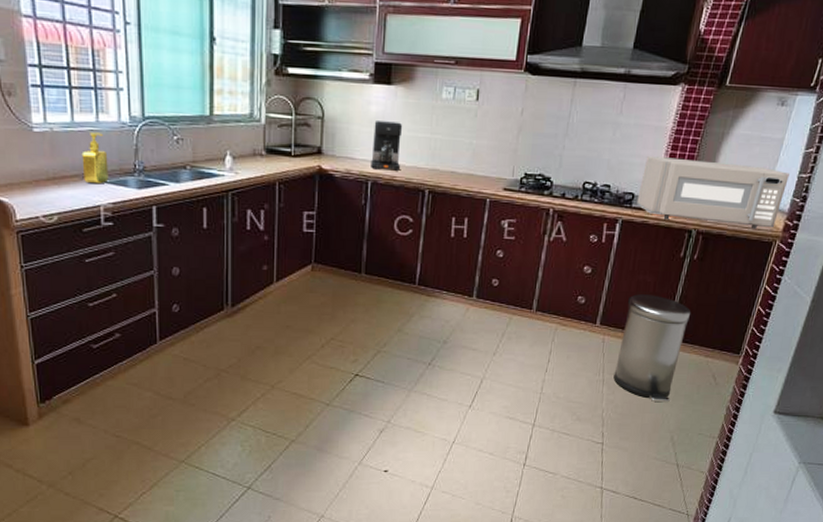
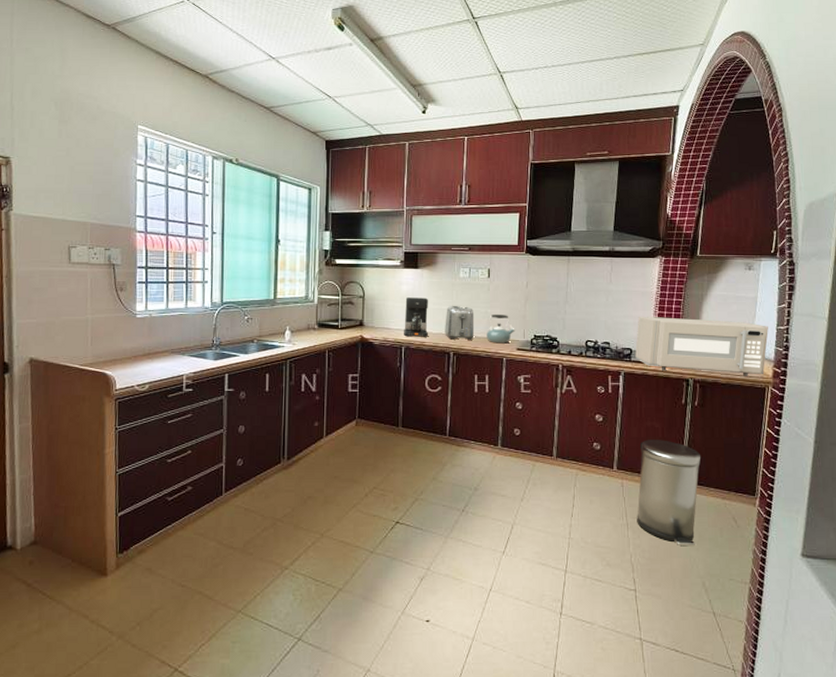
soap dispenser: present [81,132,109,184] -> none [171,316,193,358]
toaster: none [420,132,457,177] -> present [445,305,475,341]
kettle: none [469,146,504,182] -> present [487,314,515,344]

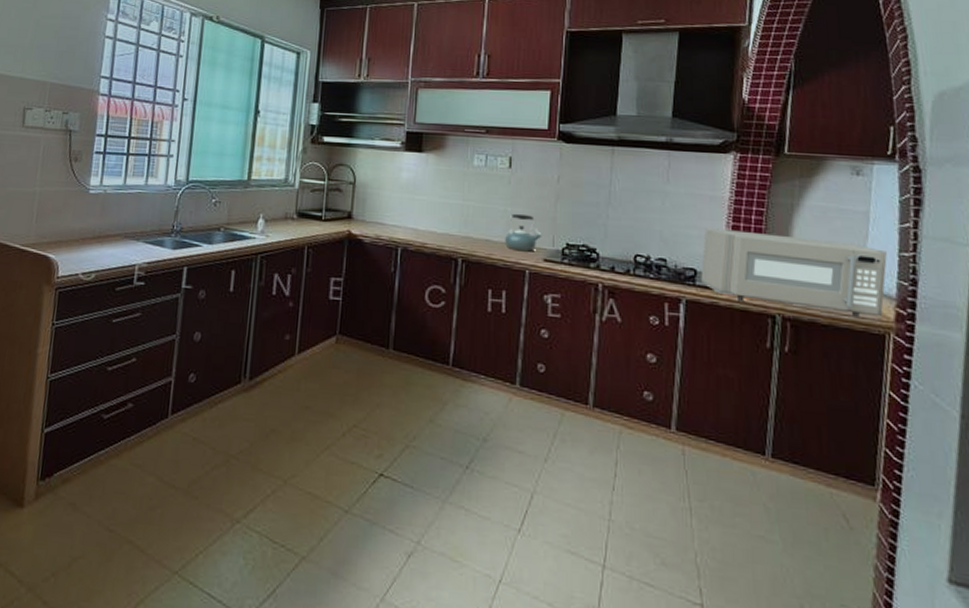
coffee maker: present [404,297,429,337] -> none [401,187,434,238]
toaster: present [445,305,475,341] -> none [452,199,491,246]
pedal bin: present [637,440,701,547] -> none [704,393,795,551]

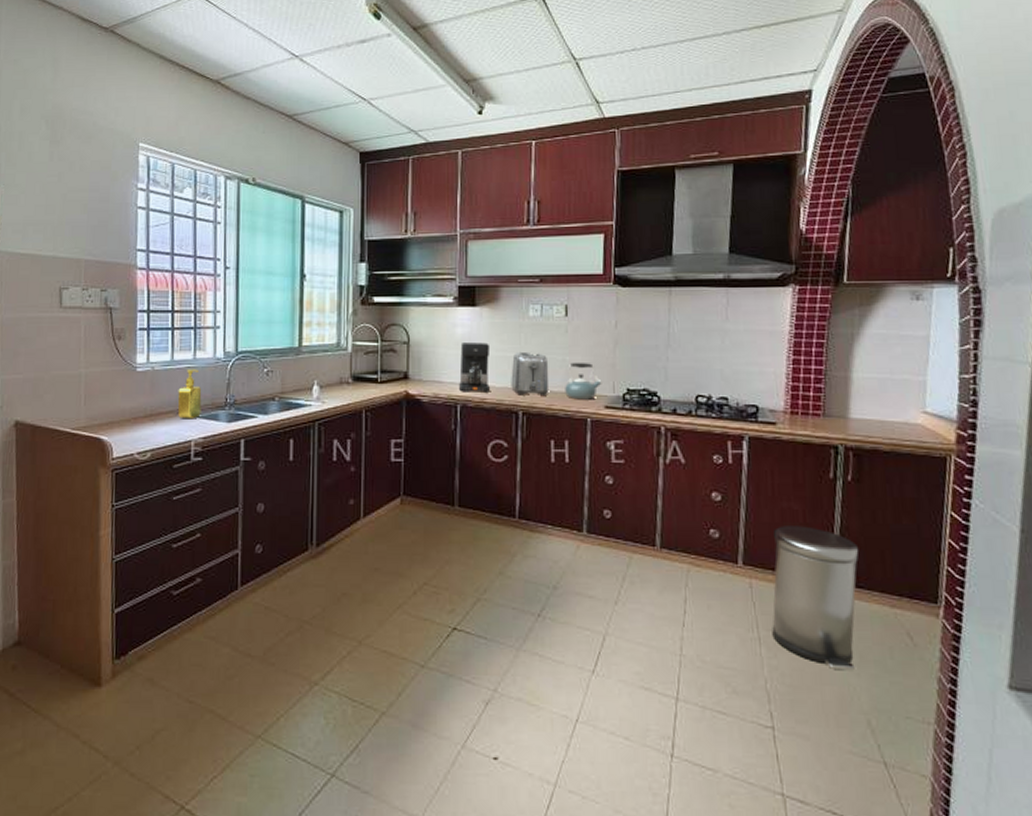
soap dispenser: none [125,195,151,244] -> present [177,369,202,419]
coffee maker: none [401,187,434,238] -> present [459,343,491,392]
toaster: none [452,199,491,246] -> present [511,351,550,397]
microwave: present [701,227,887,317] -> none [763,362,948,442]
pedal bin: none [704,393,795,551] -> present [772,526,859,671]

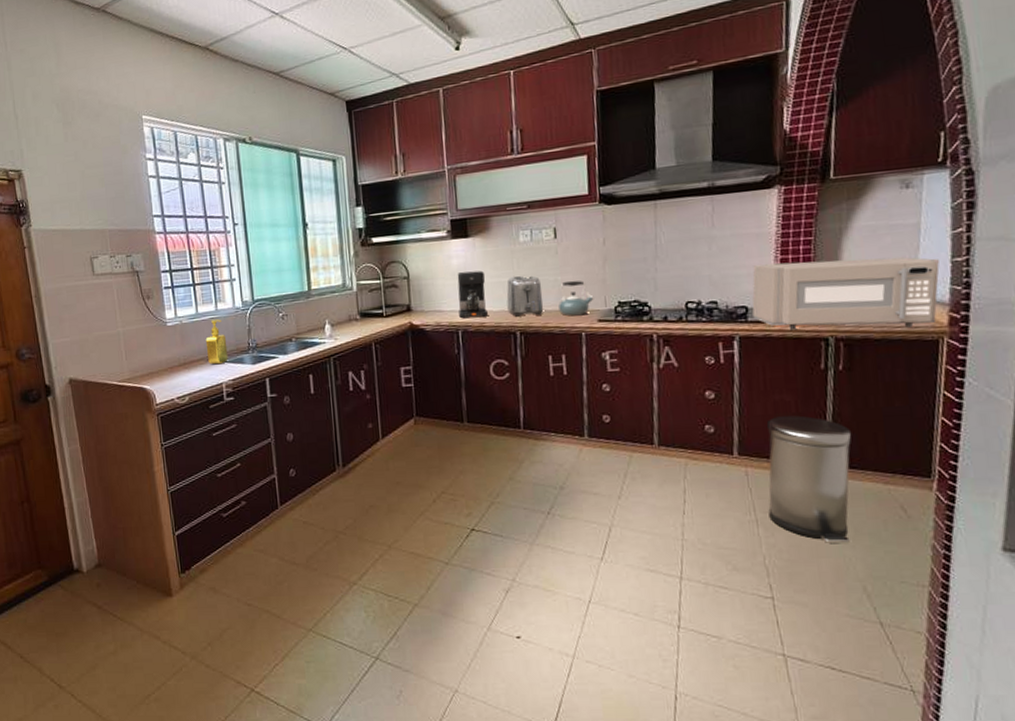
microwave: none [763,362,948,442] -> present [752,257,940,330]

